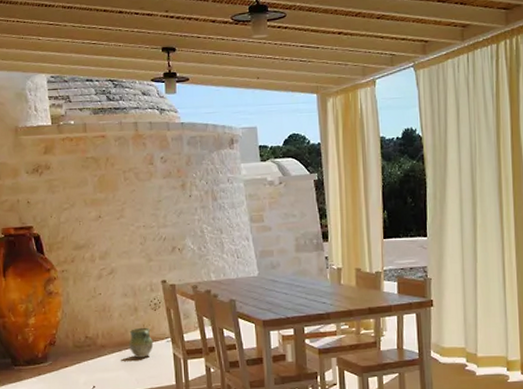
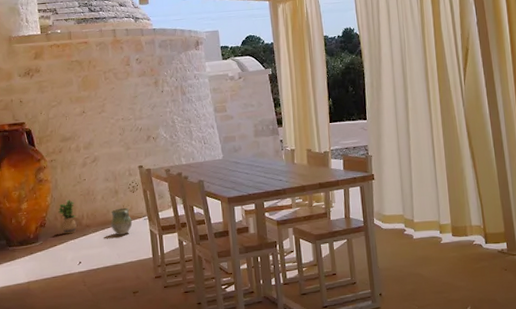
potted plant: none [69,316,91,355] -> present [58,200,77,235]

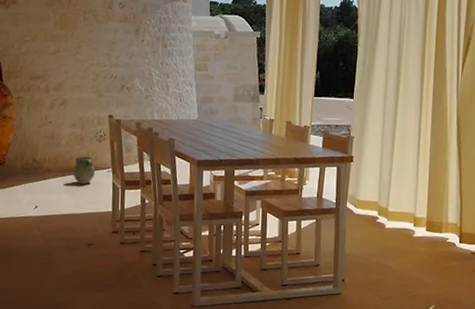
potted plant: present [58,200,77,235] -> none [19,140,38,176]

